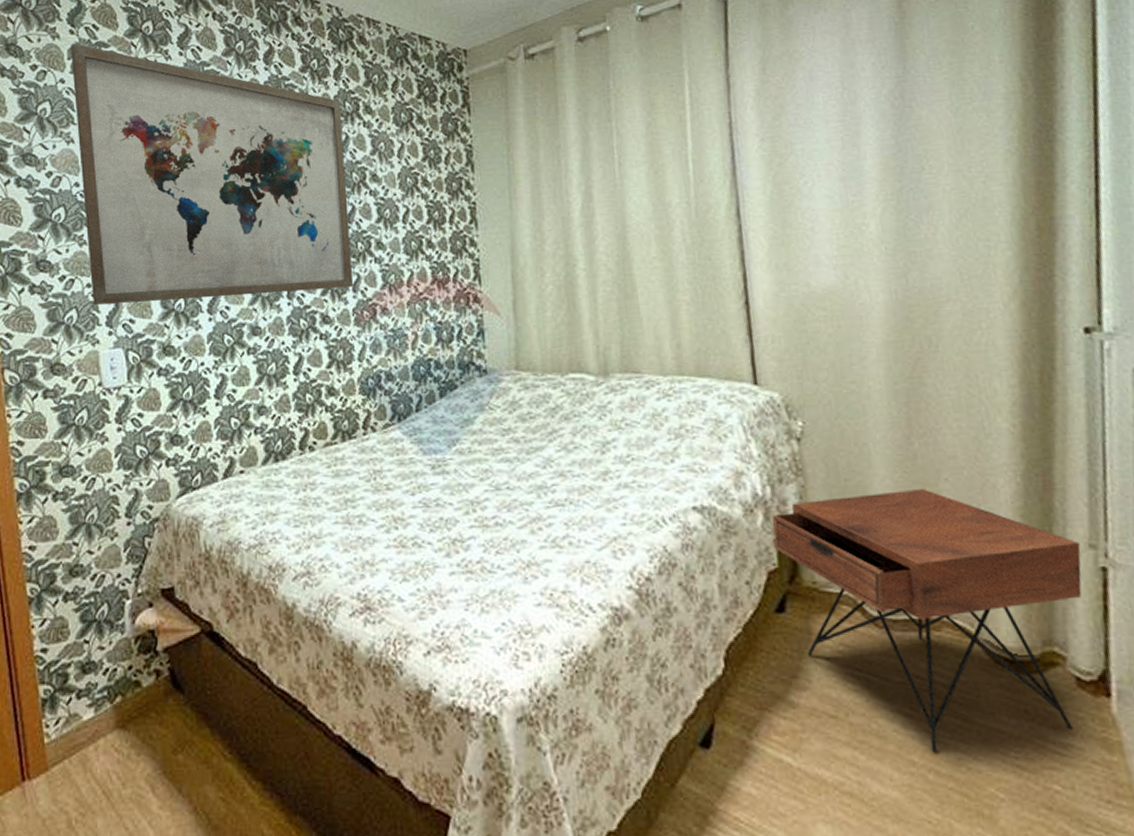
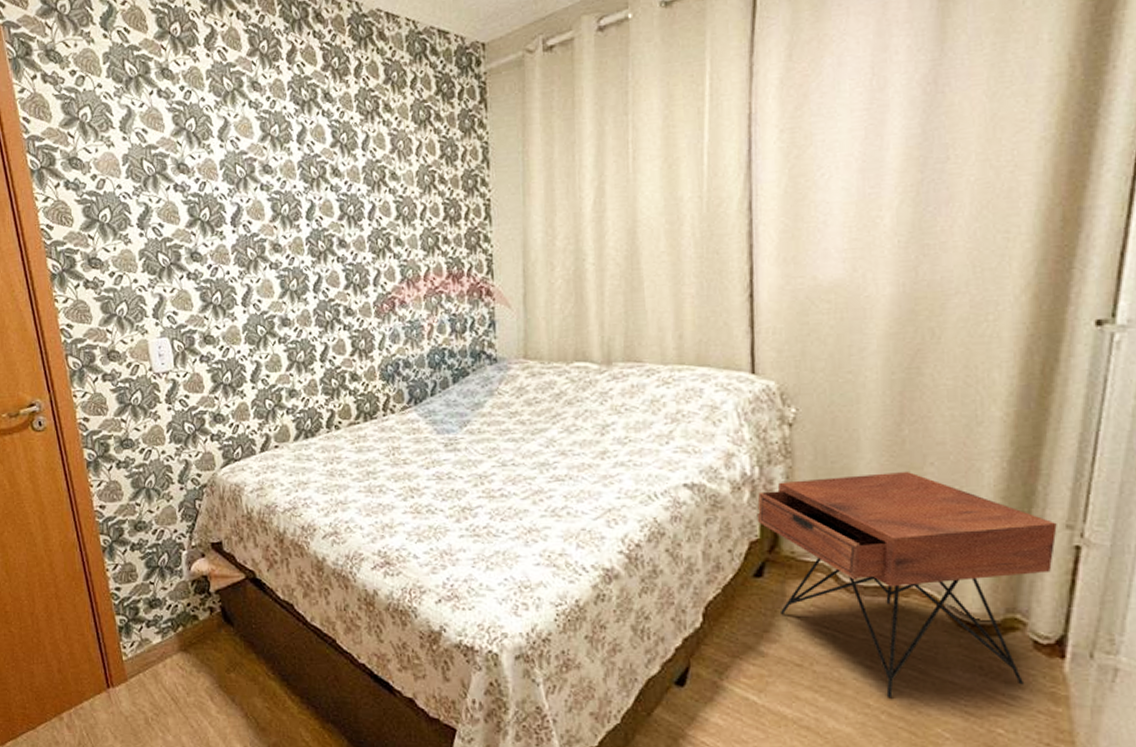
wall art: present [71,42,354,305] -> none [105,47,374,299]

